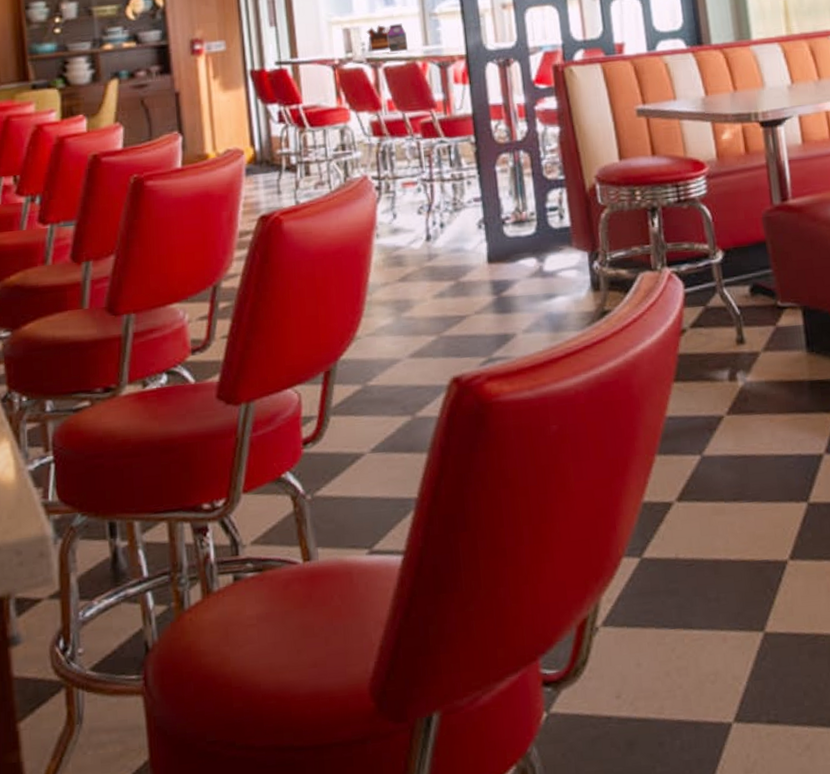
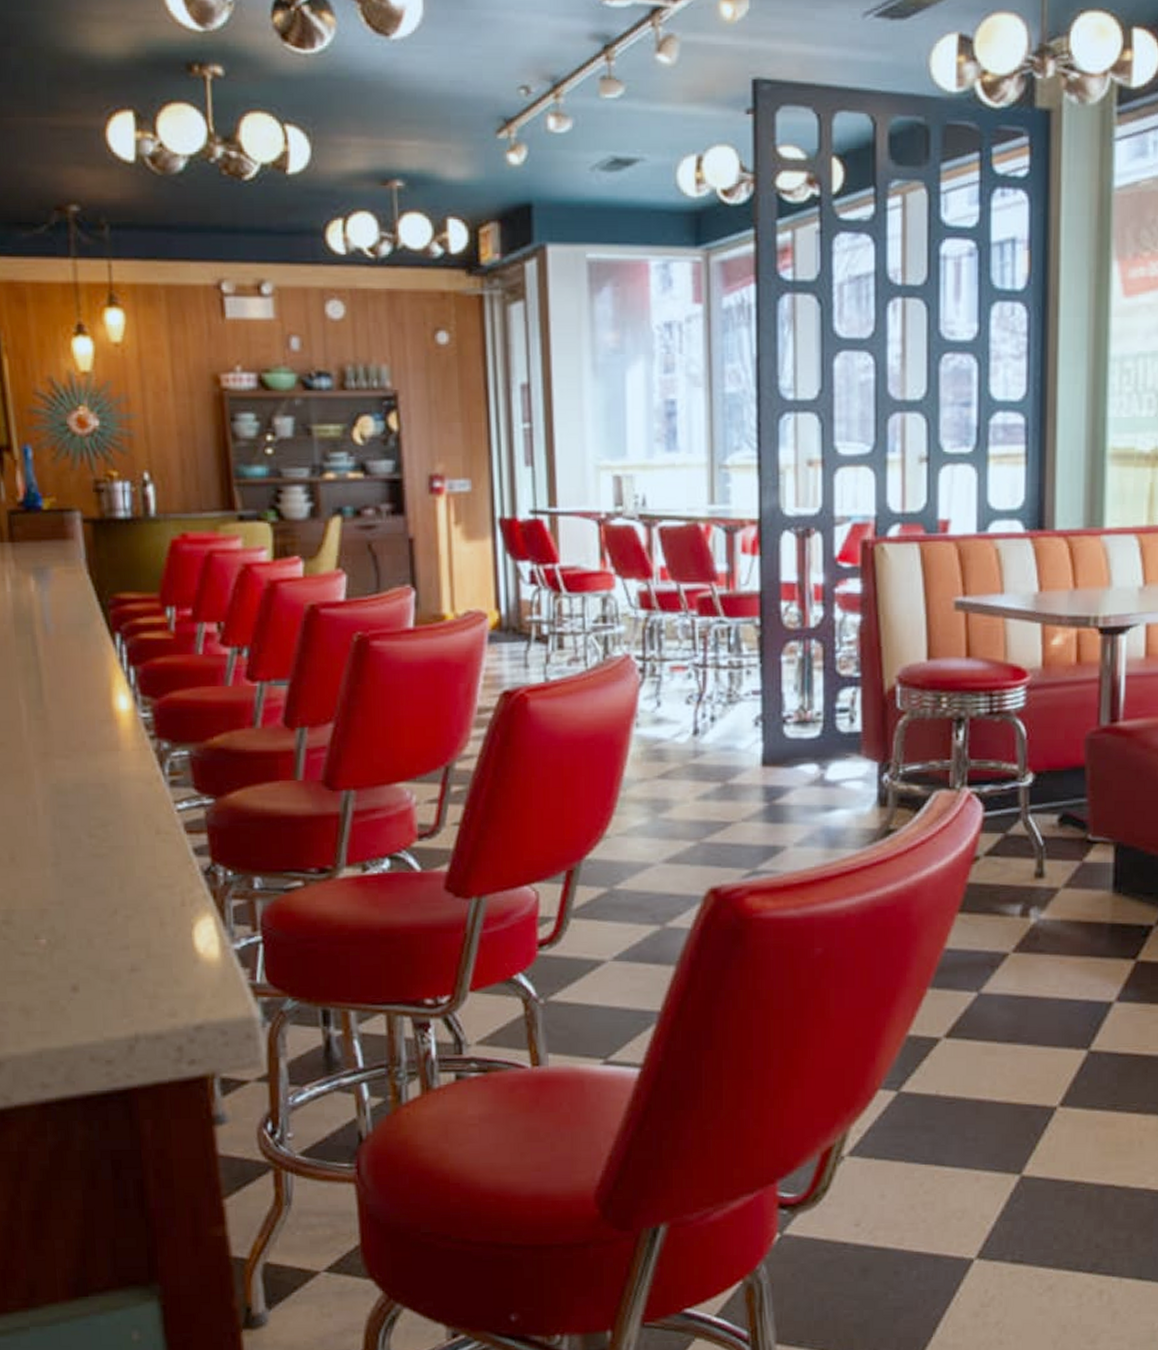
chocolate cake: present [366,24,391,51] -> none [641,473,670,507]
milk carton: present [387,23,409,53] -> none [666,474,691,510]

